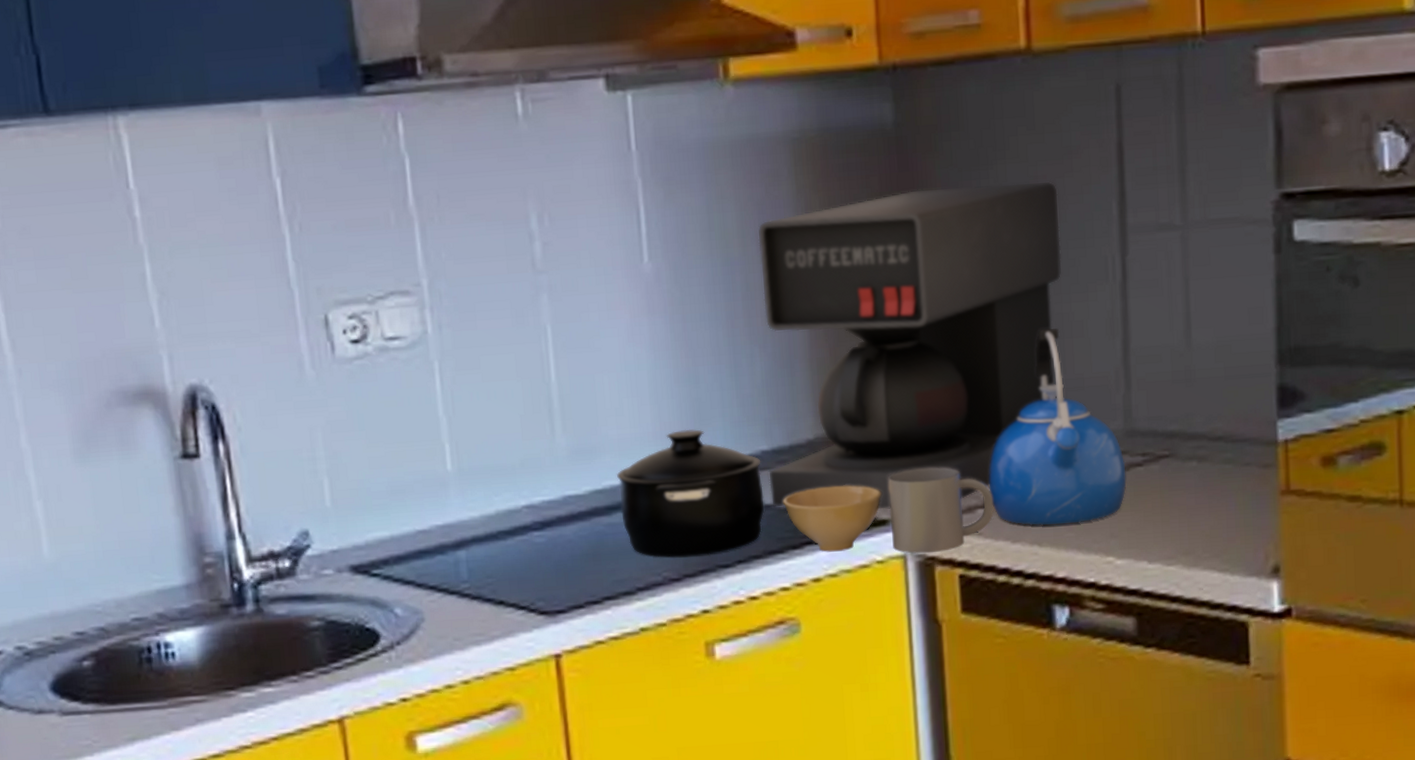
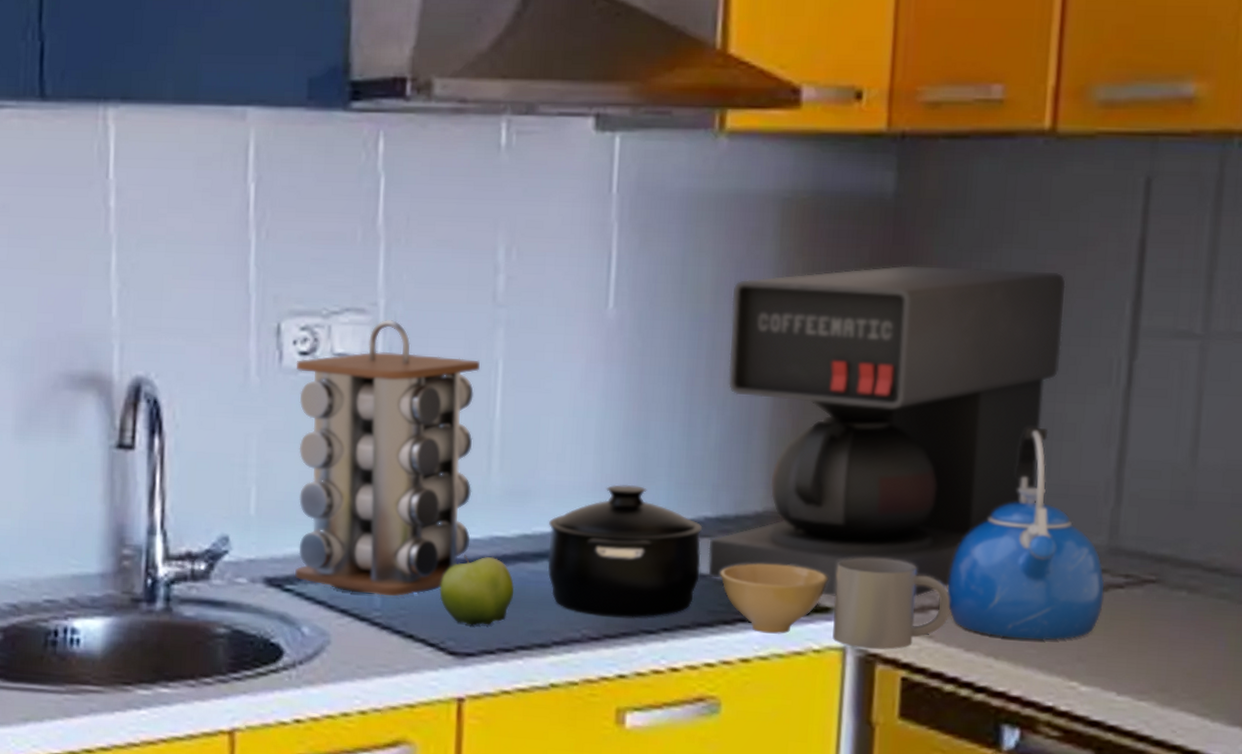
spice rack: none [349,297,545,569] -> present [295,319,481,597]
fruit: none [522,515,593,584] -> present [439,555,515,626]

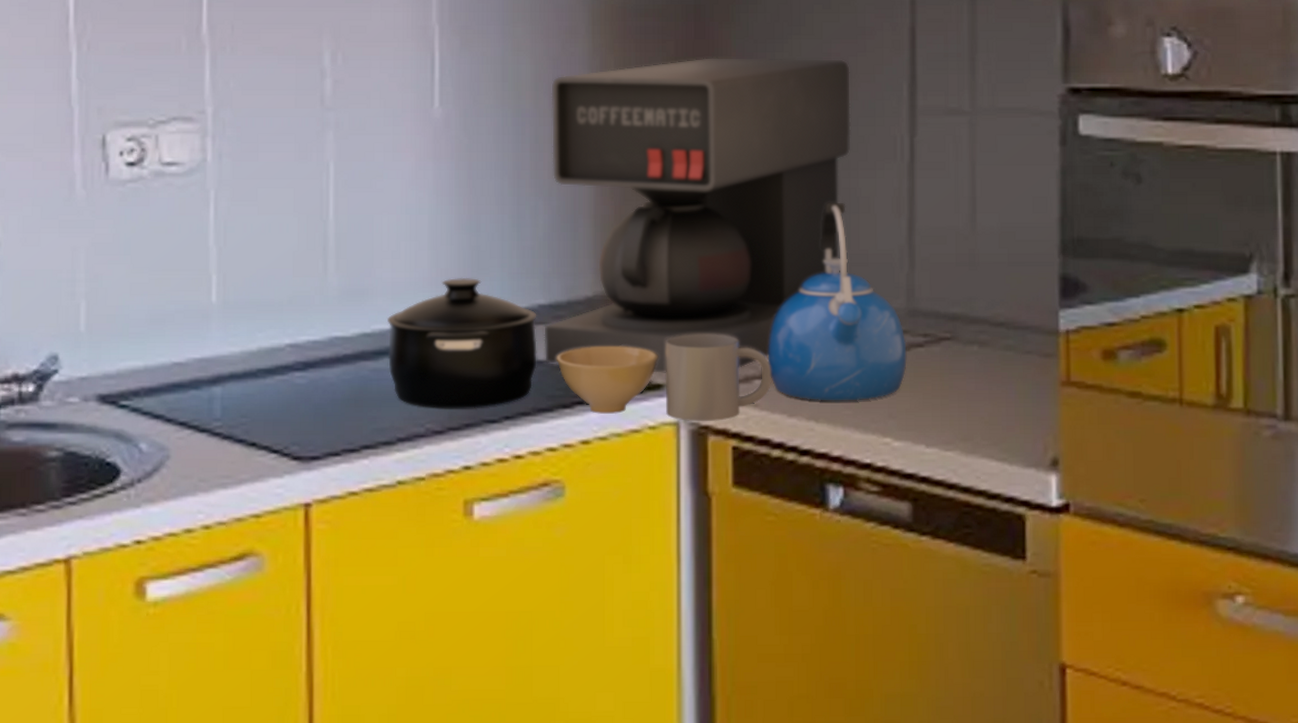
spice rack: present [295,319,481,597] -> none [123,126,312,405]
fruit: present [439,555,515,626] -> none [281,357,357,428]

